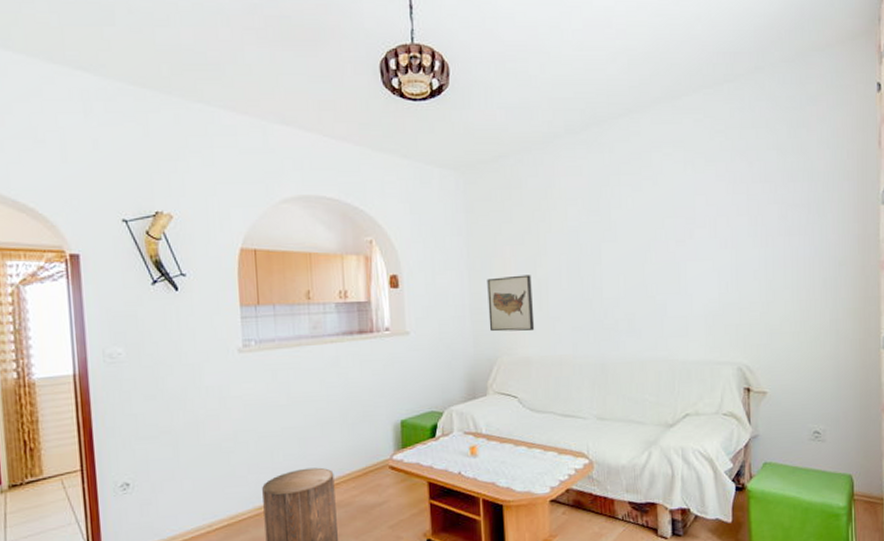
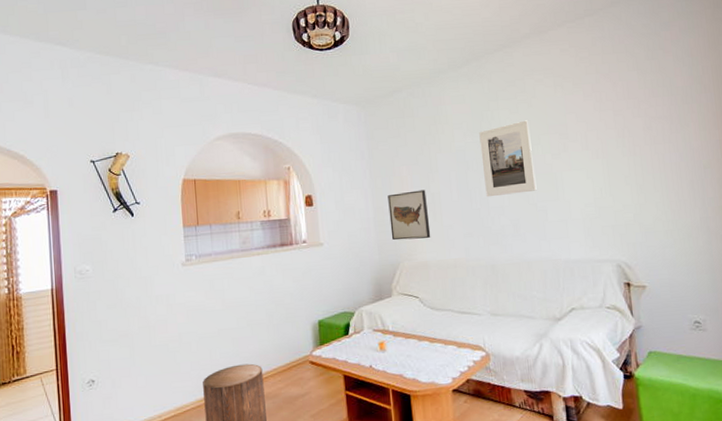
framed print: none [596,200,657,287] -> present [479,120,537,197]

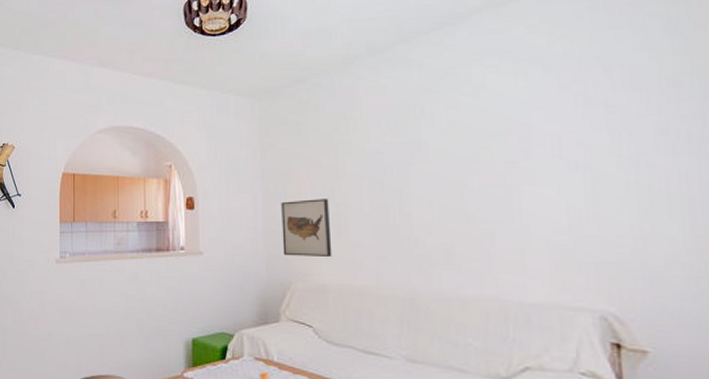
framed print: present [479,120,537,197] -> none [403,117,481,213]

